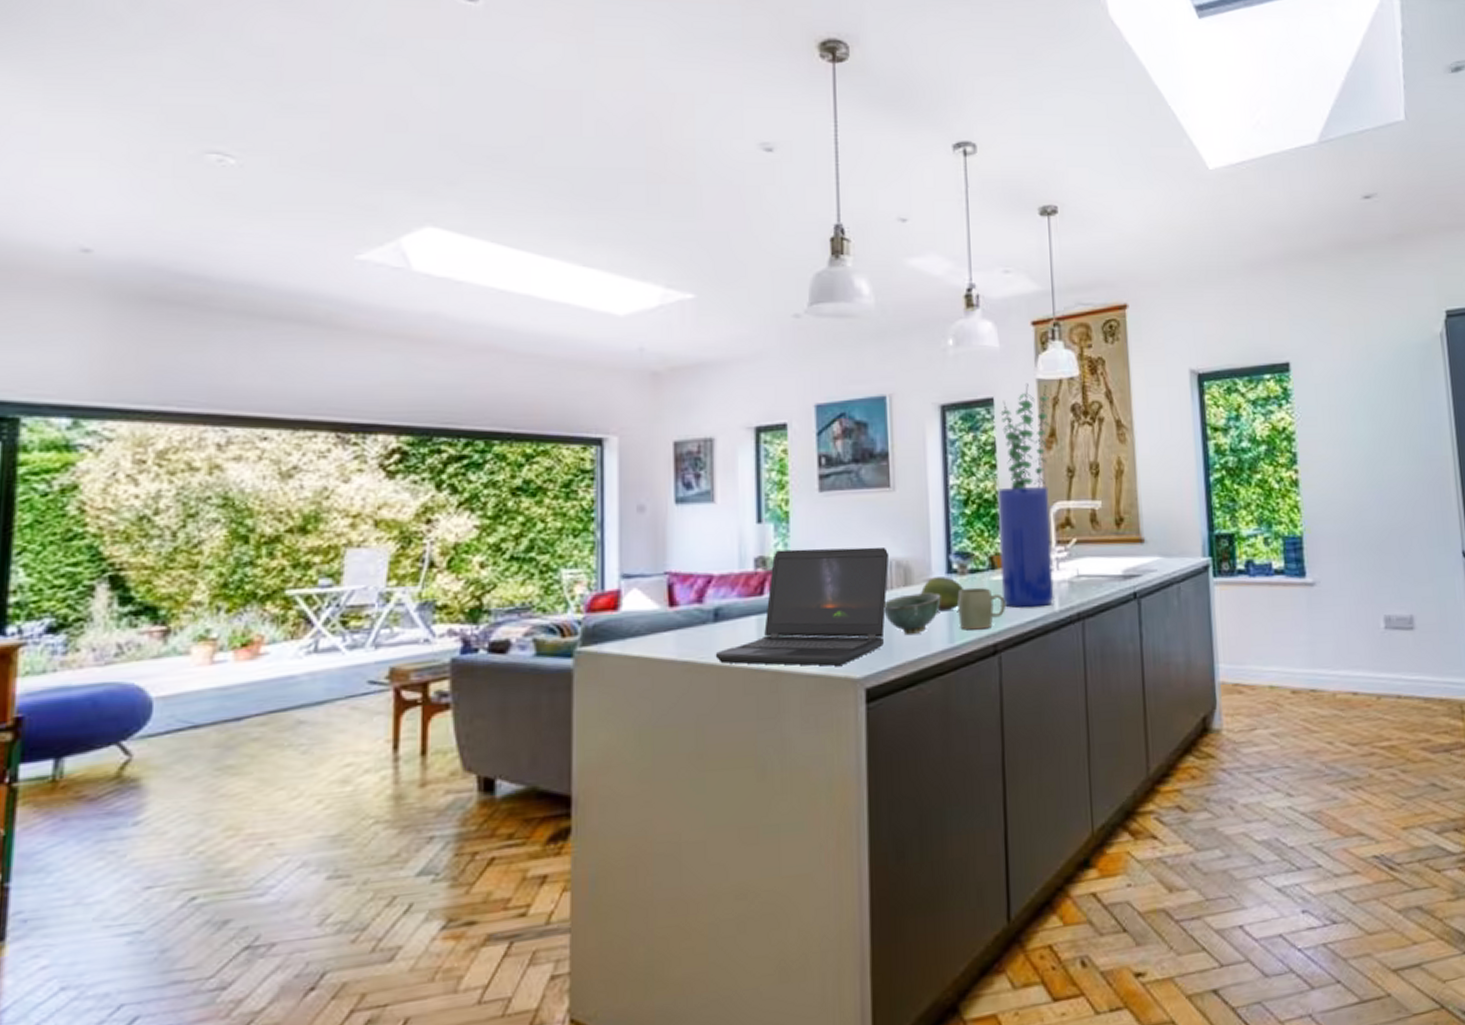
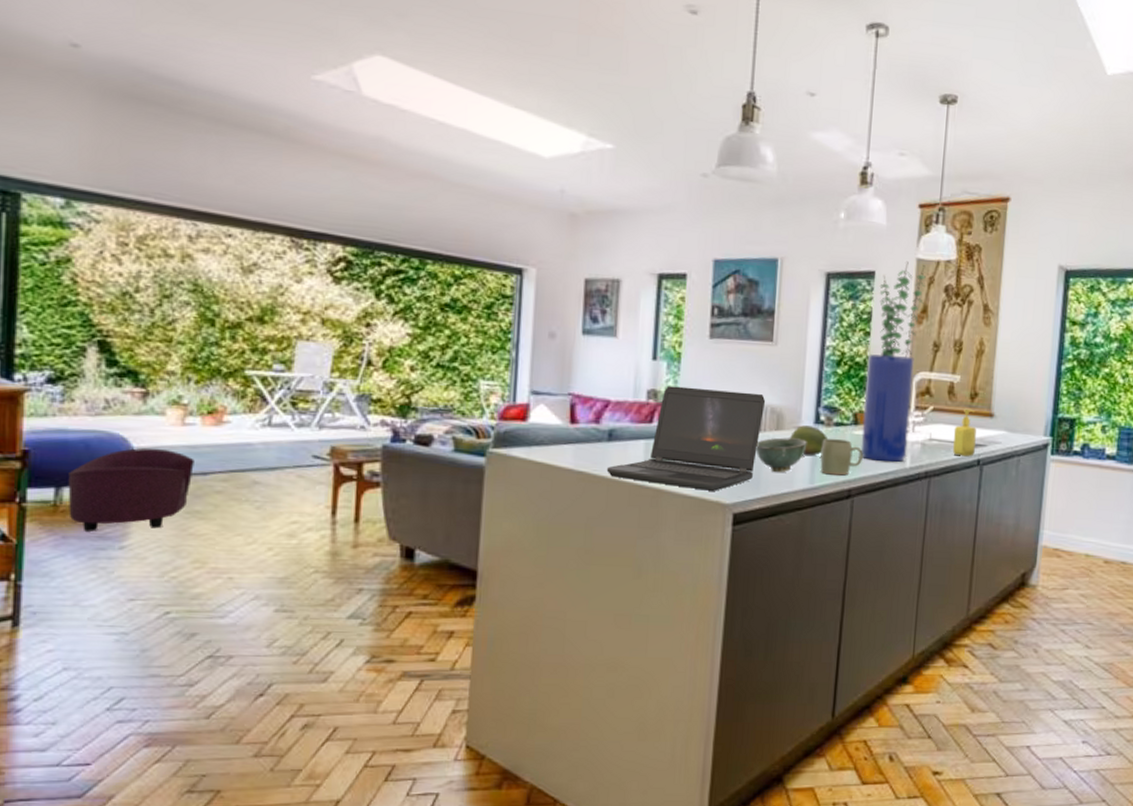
dog bed: none [70,695,226,808] -> present [68,448,194,532]
soap dispenser: none [1102,536,1129,591] -> present [953,408,977,457]

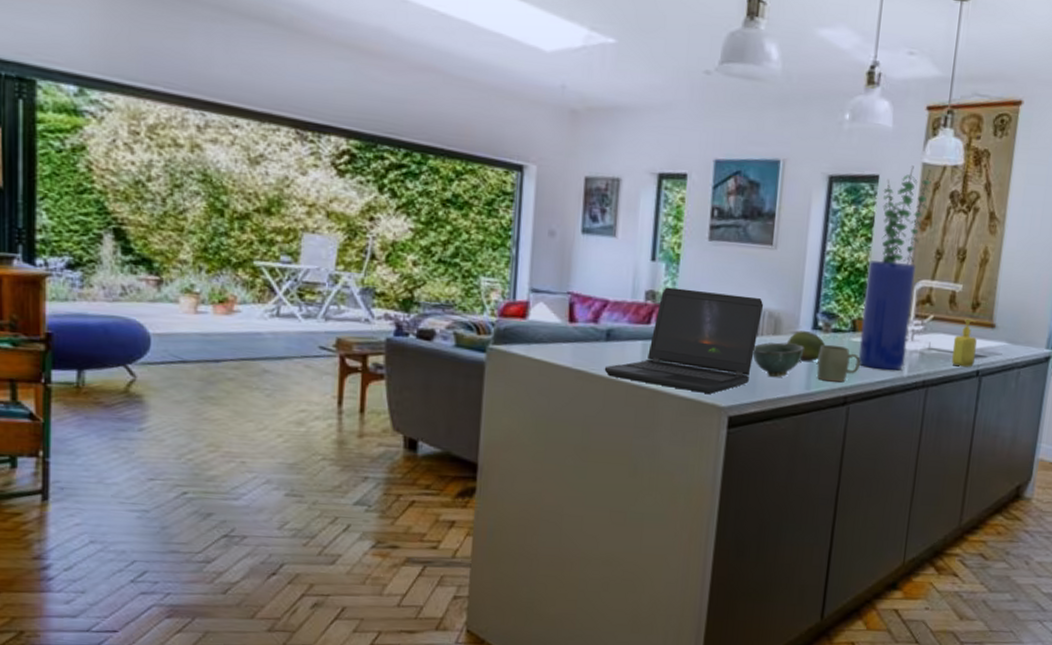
dog bed: present [68,448,194,532] -> none [89,334,207,413]

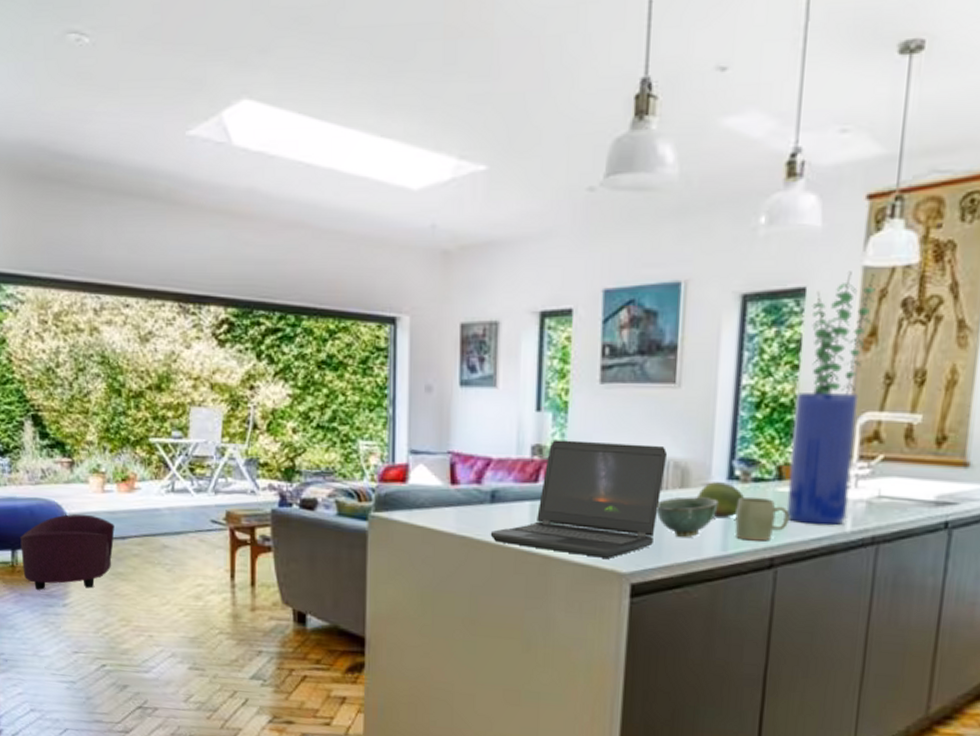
dog bed: none [89,334,207,413] -> present [20,514,115,590]
soap dispenser: present [952,318,977,368] -> none [910,457,944,518]

